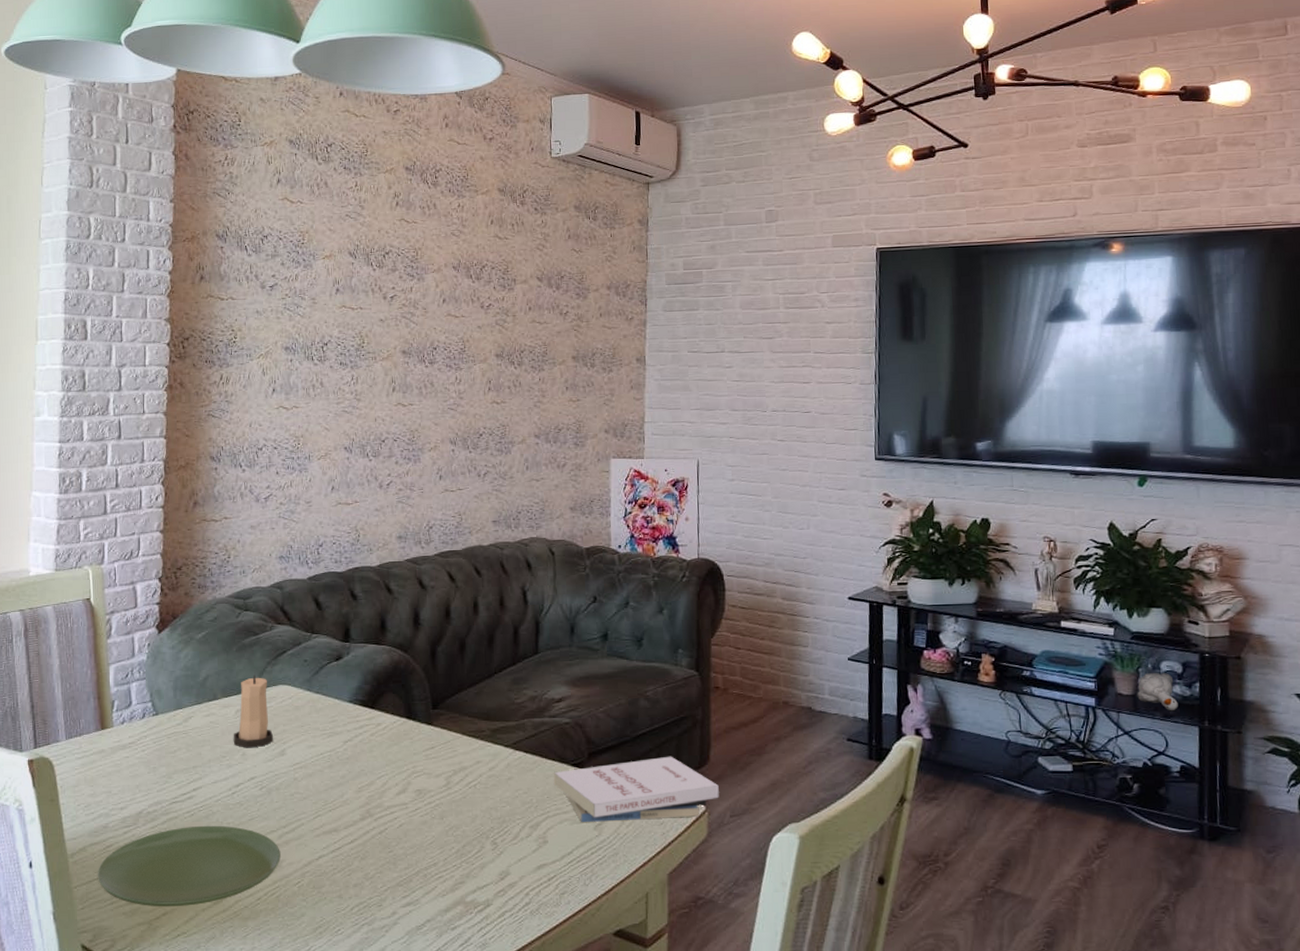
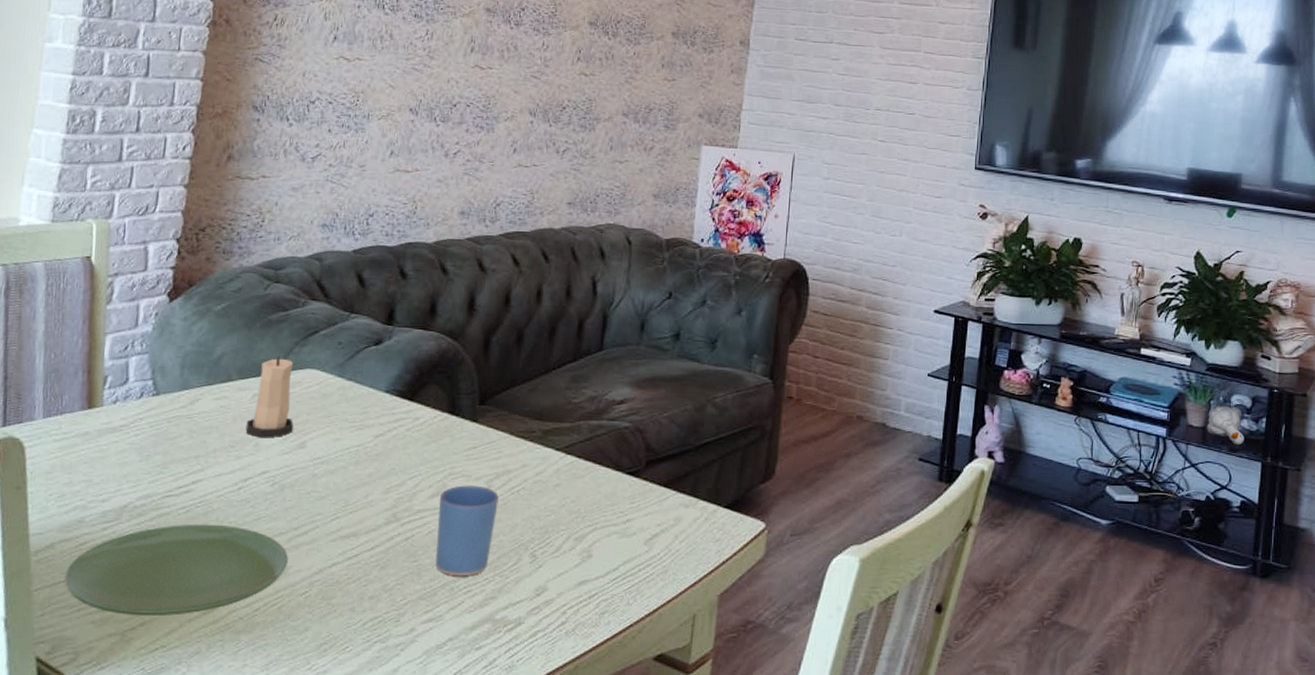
mug: none [406,782,458,864] -> present [435,485,499,577]
books: present [553,756,719,822] -> none [605,468,782,536]

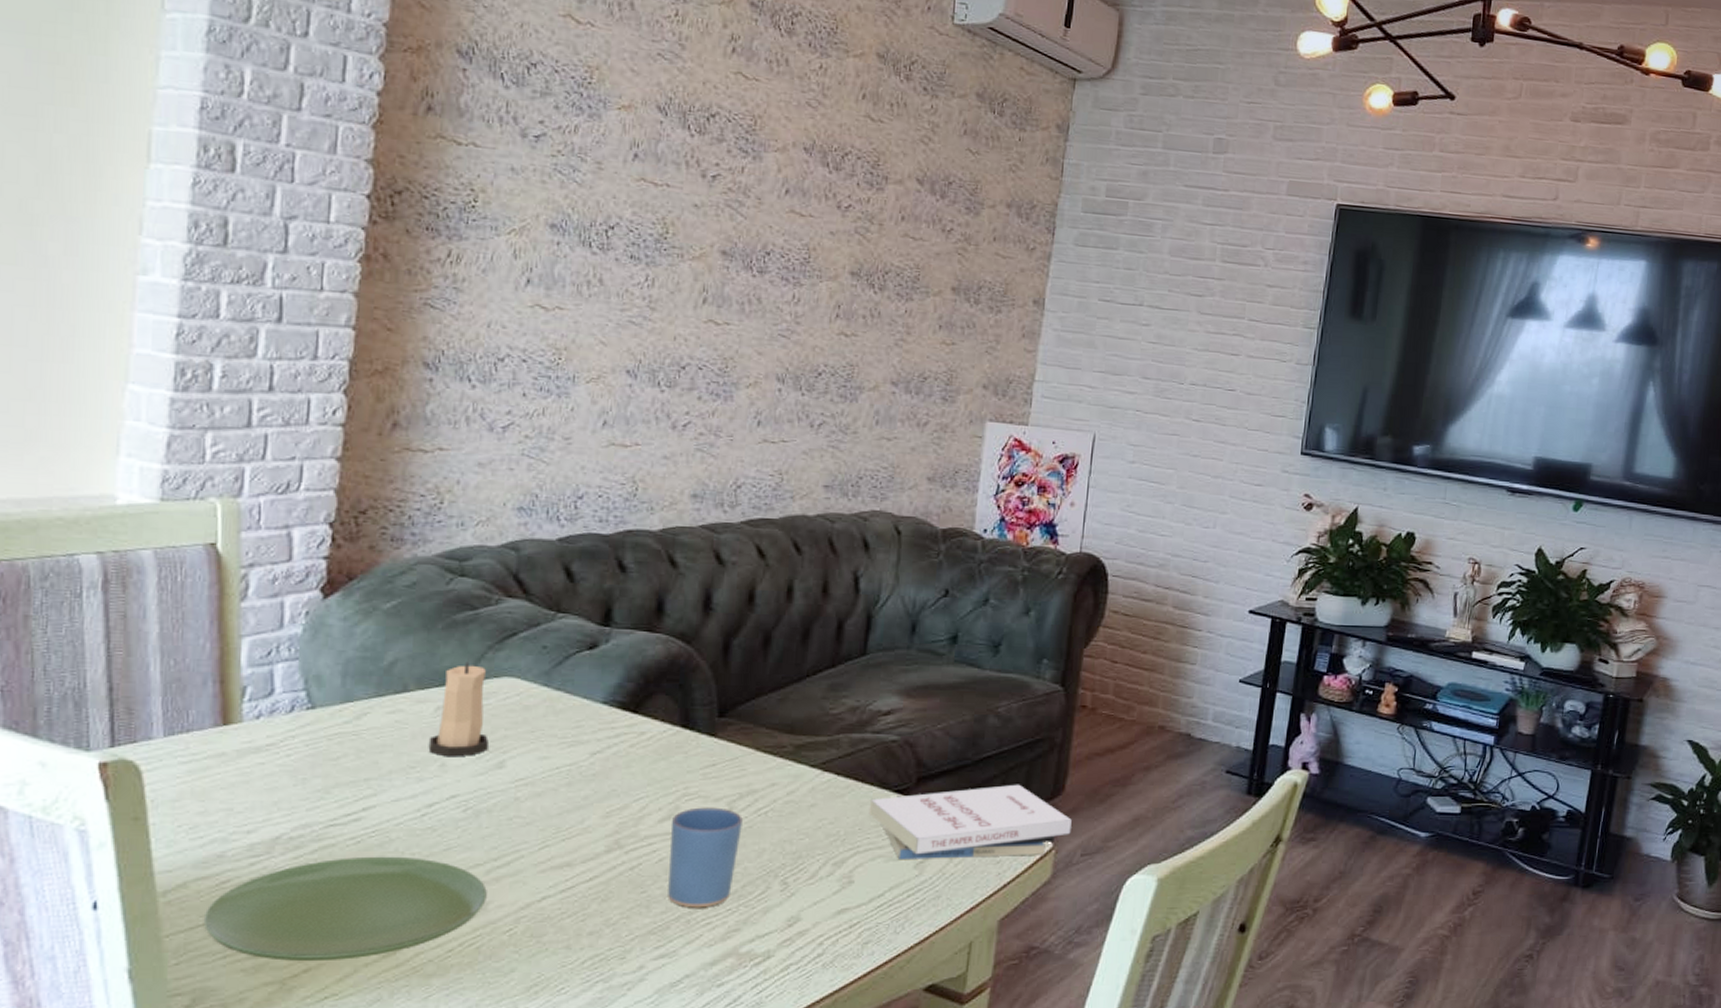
books: none [605,468,782,536] -> present [868,784,1072,859]
decorative figurine: present [1206,405,1244,446] -> none [1536,711,1576,753]

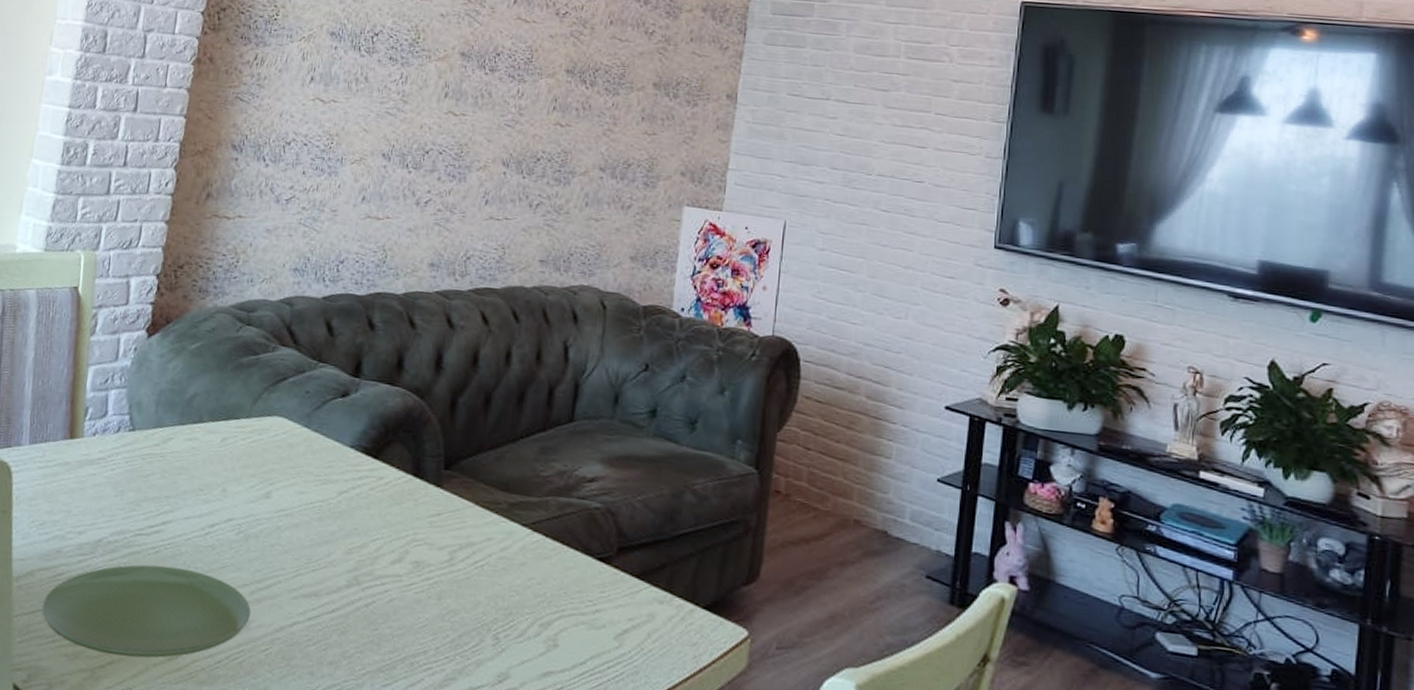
candle: present [428,661,489,757] -> none [214,400,261,485]
mug: present [668,807,743,908] -> none [395,553,462,653]
books: present [868,784,1072,859] -> none [573,563,767,643]

